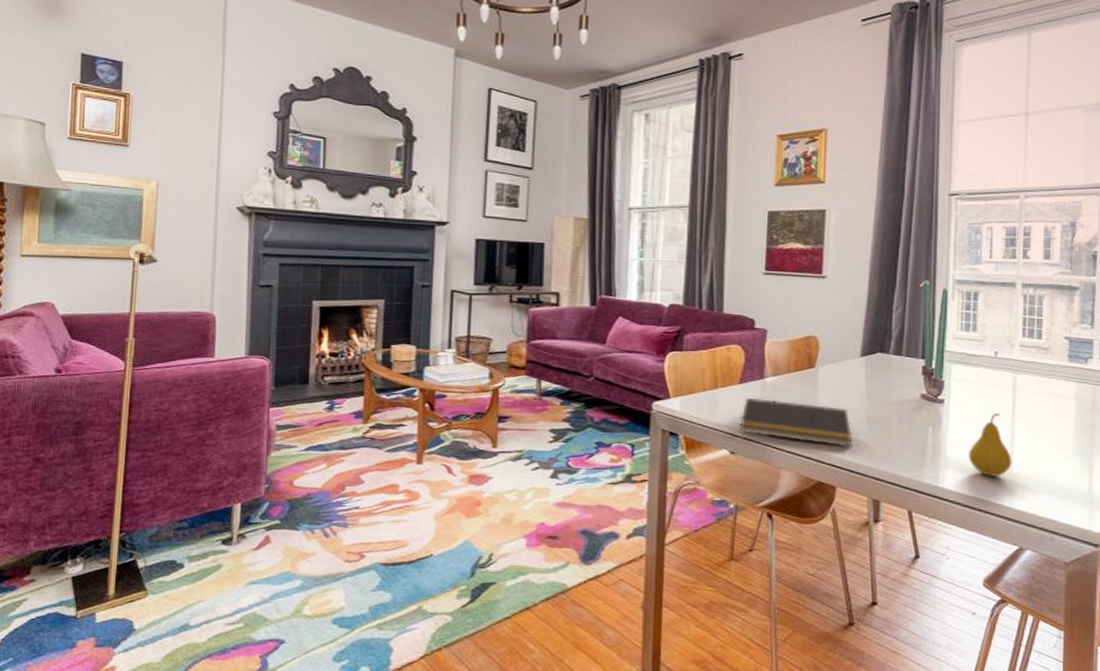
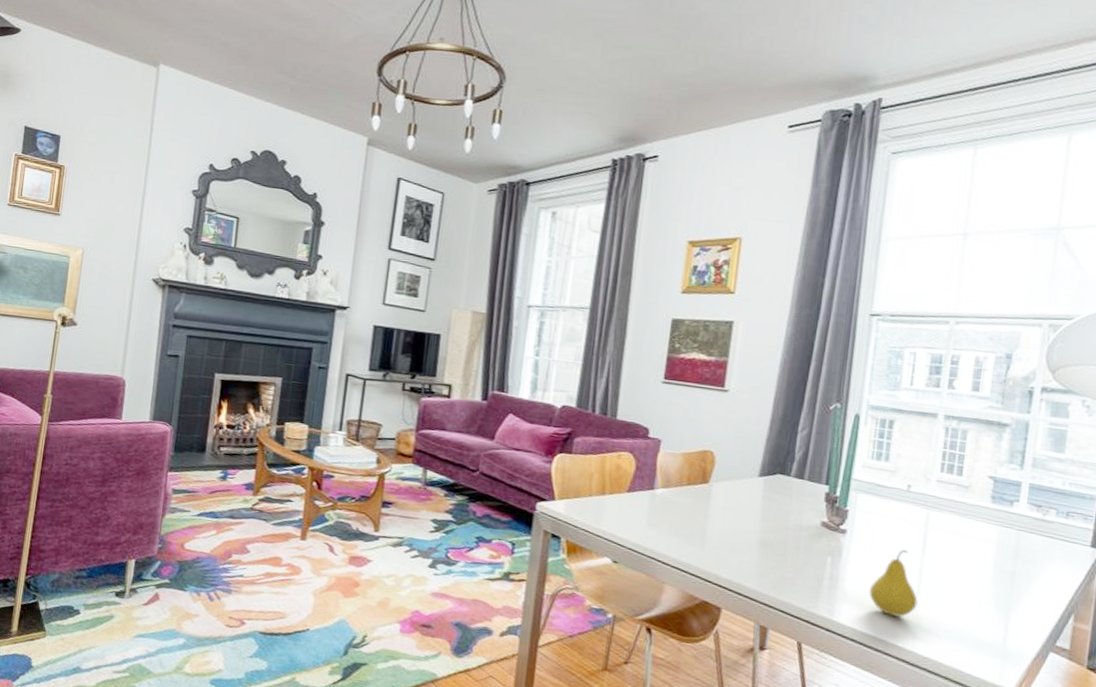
notepad: present [739,397,853,447] -> none [624,508,744,569]

